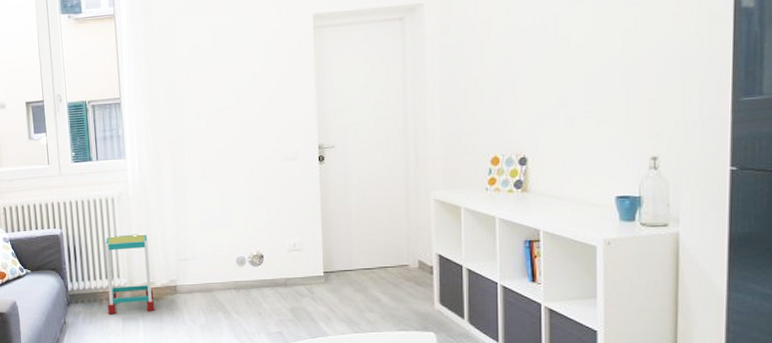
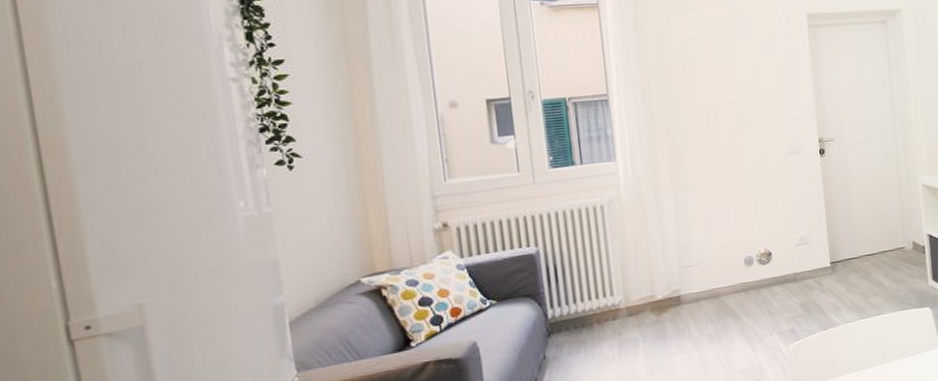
side table: present [105,234,155,315] -> none [594,242,657,340]

